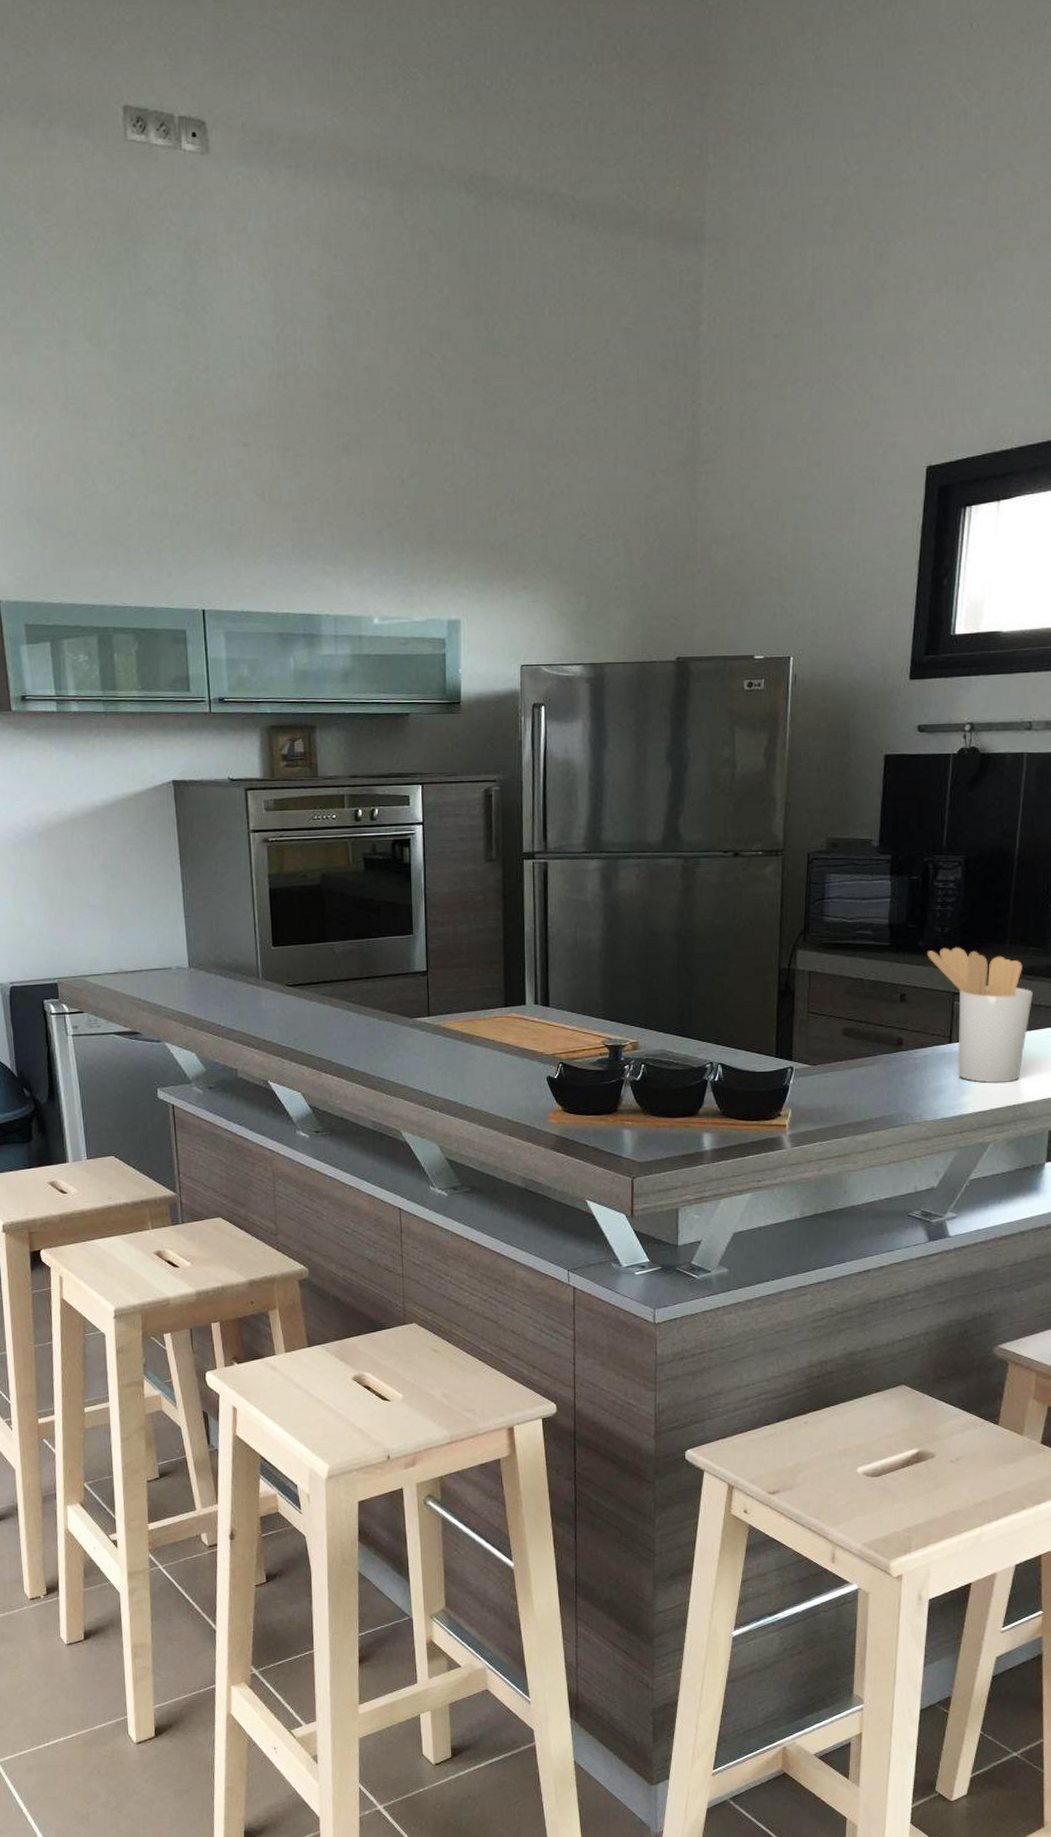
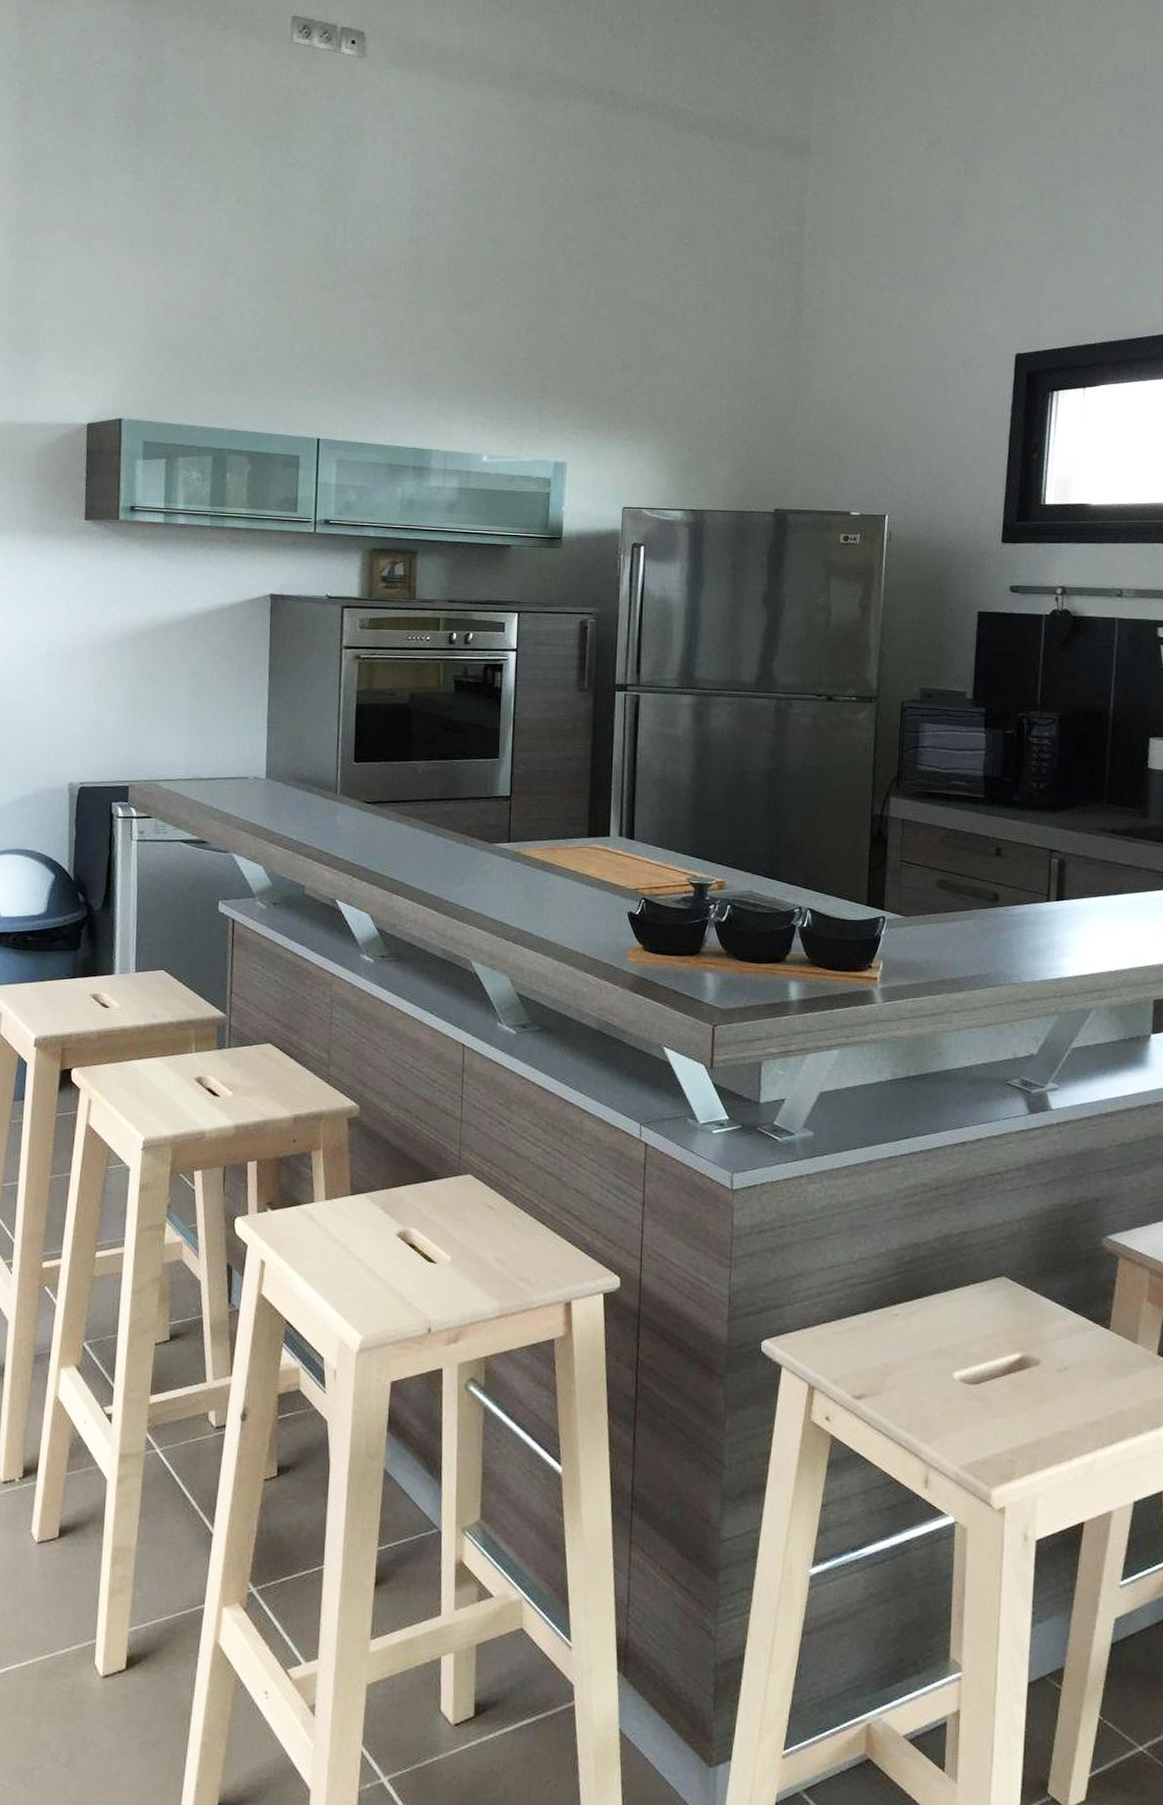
utensil holder: present [926,947,1033,1083] -> none [1022,803,1132,946]

